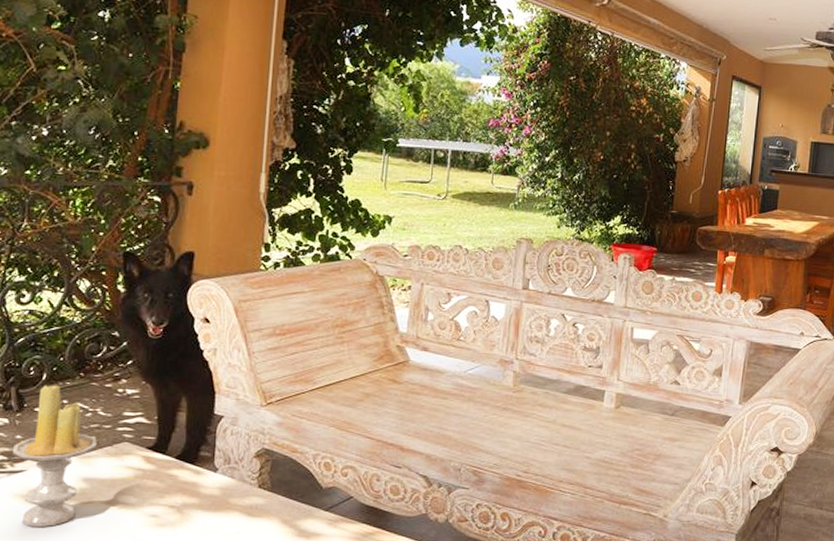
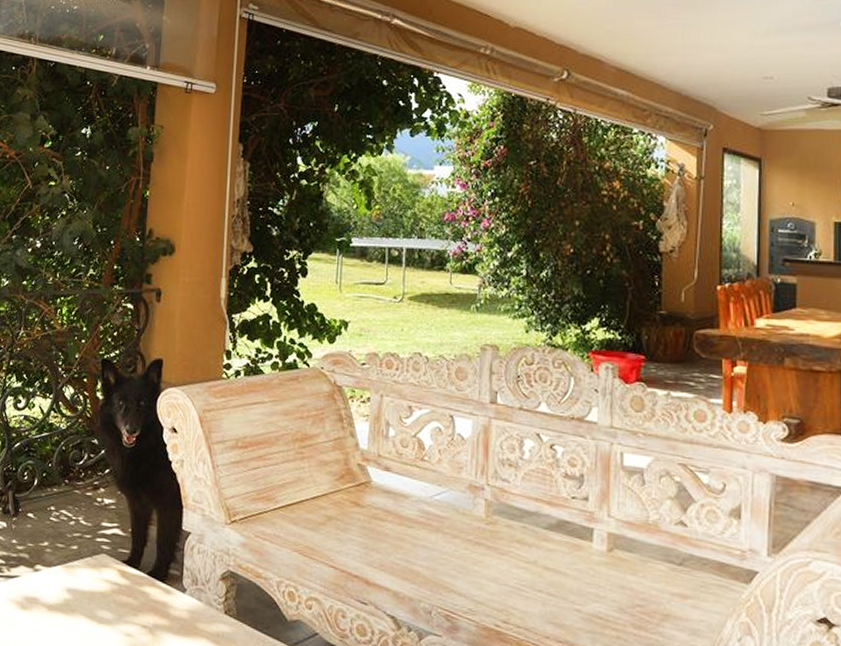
candle: present [12,385,97,528] -> none [8,490,79,637]

